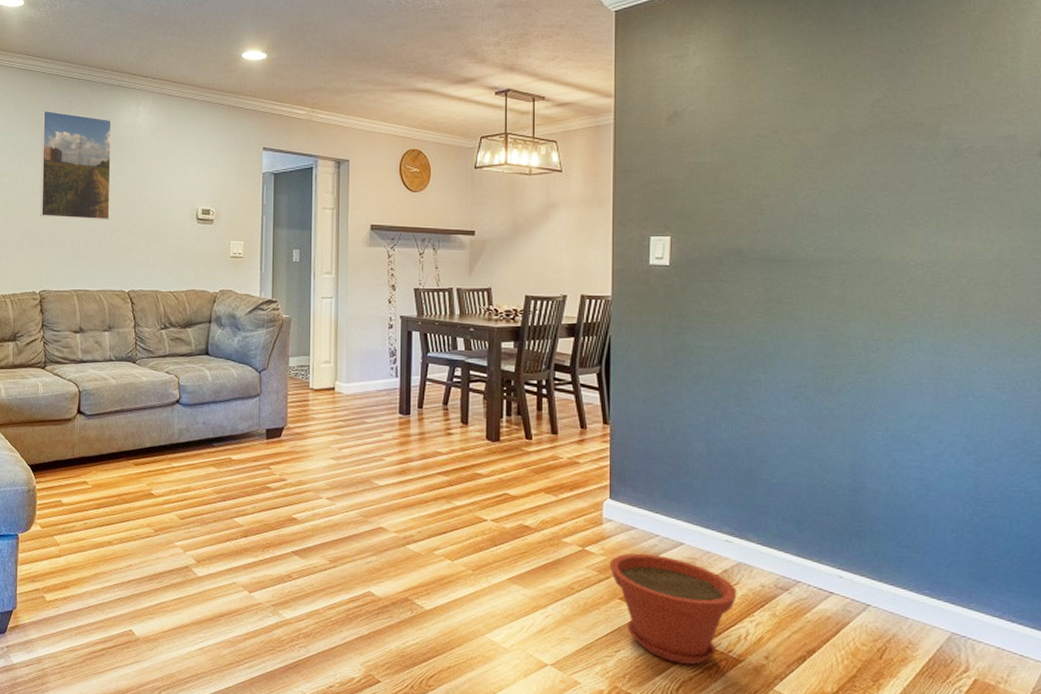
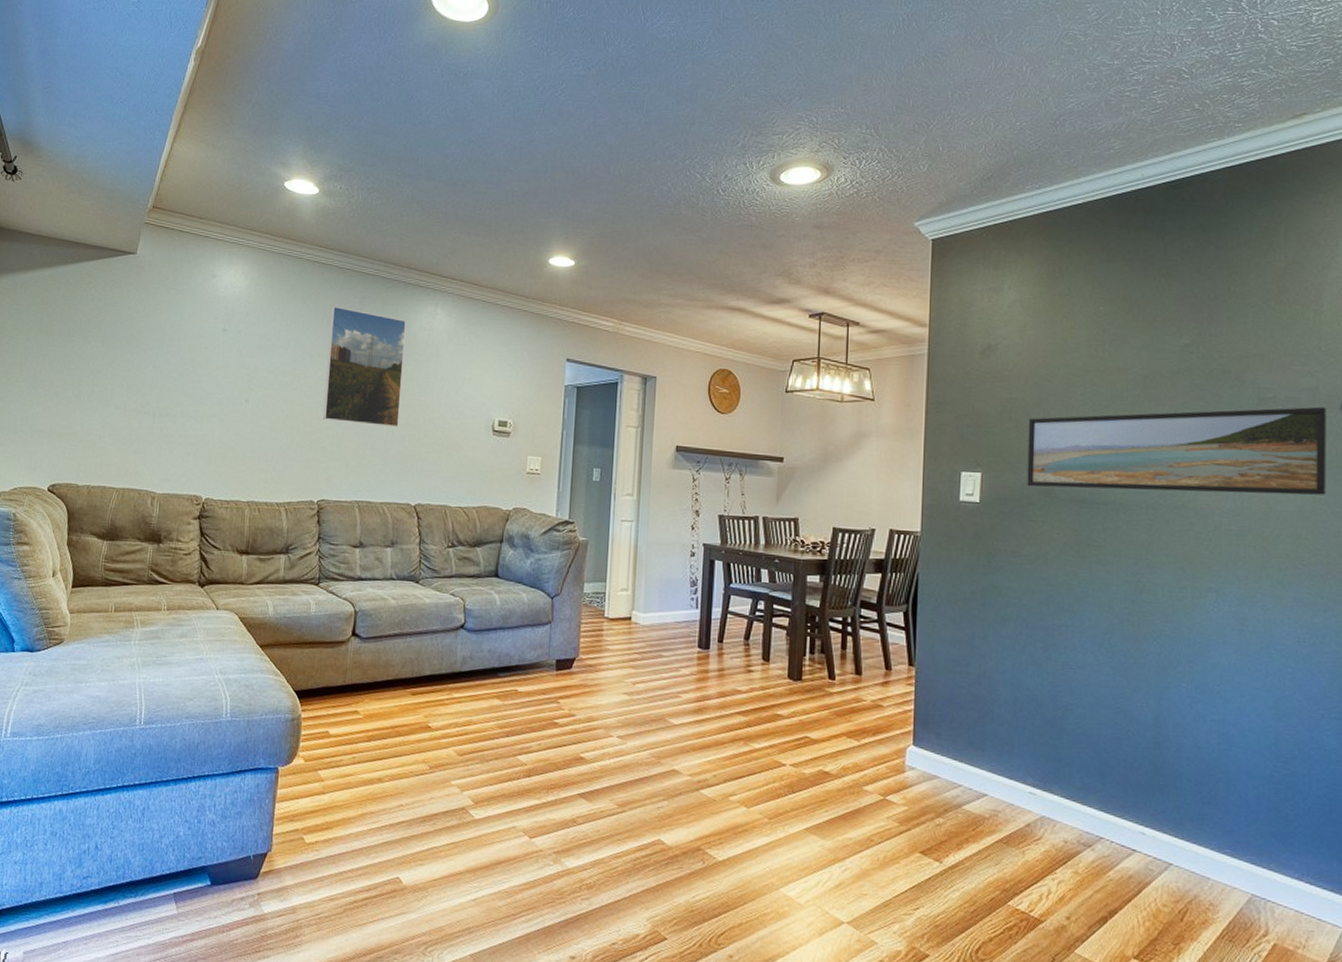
plant pot: present [609,553,737,665] -> none [910,804,1040,925]
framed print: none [716,154,1026,248] -> present [1027,406,1326,496]

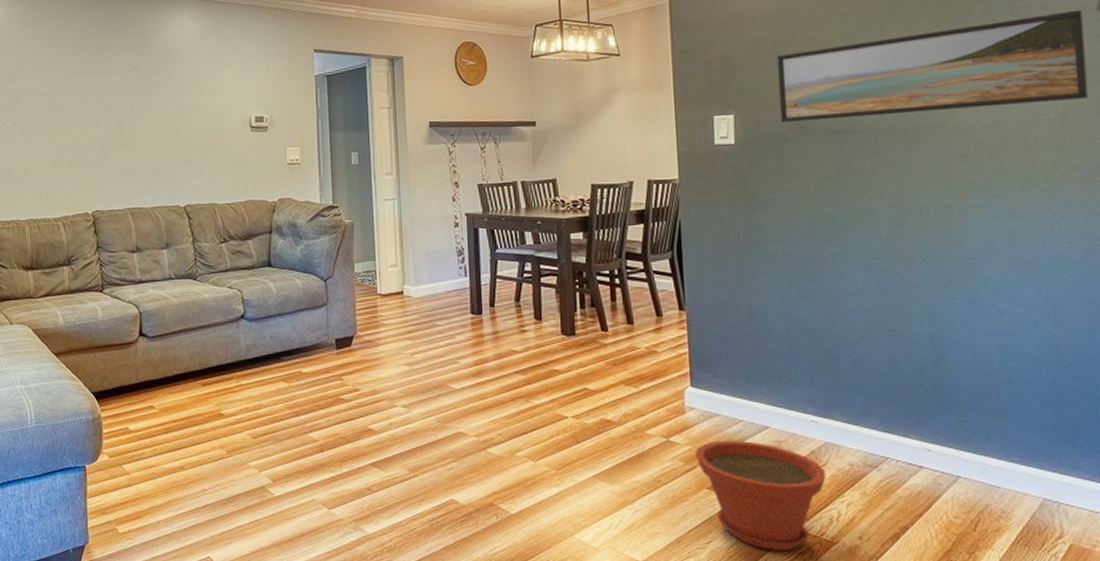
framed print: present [322,305,406,428] -> none [83,24,160,135]
plant pot: none [910,804,1040,925] -> present [695,440,826,550]

